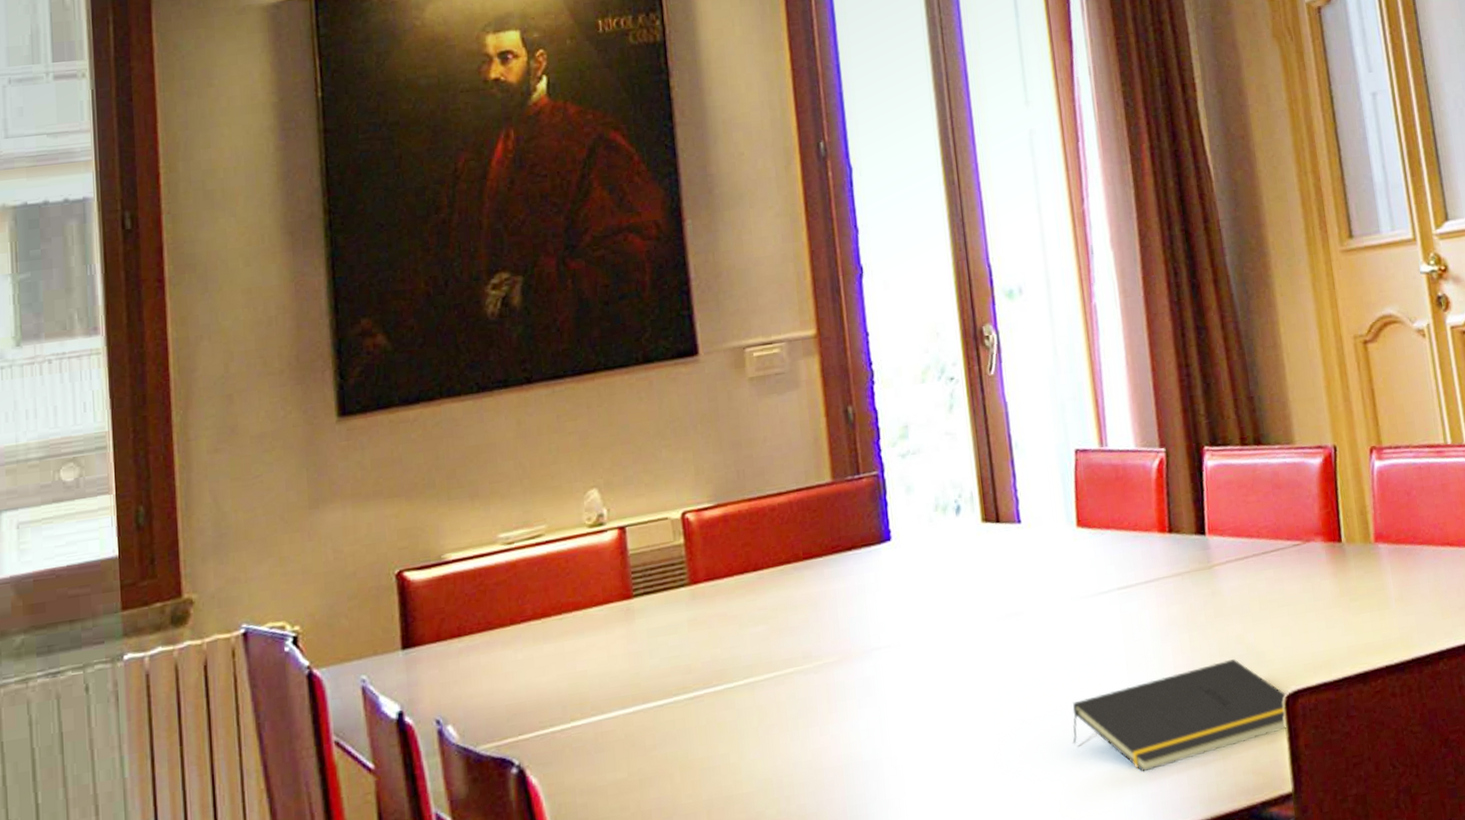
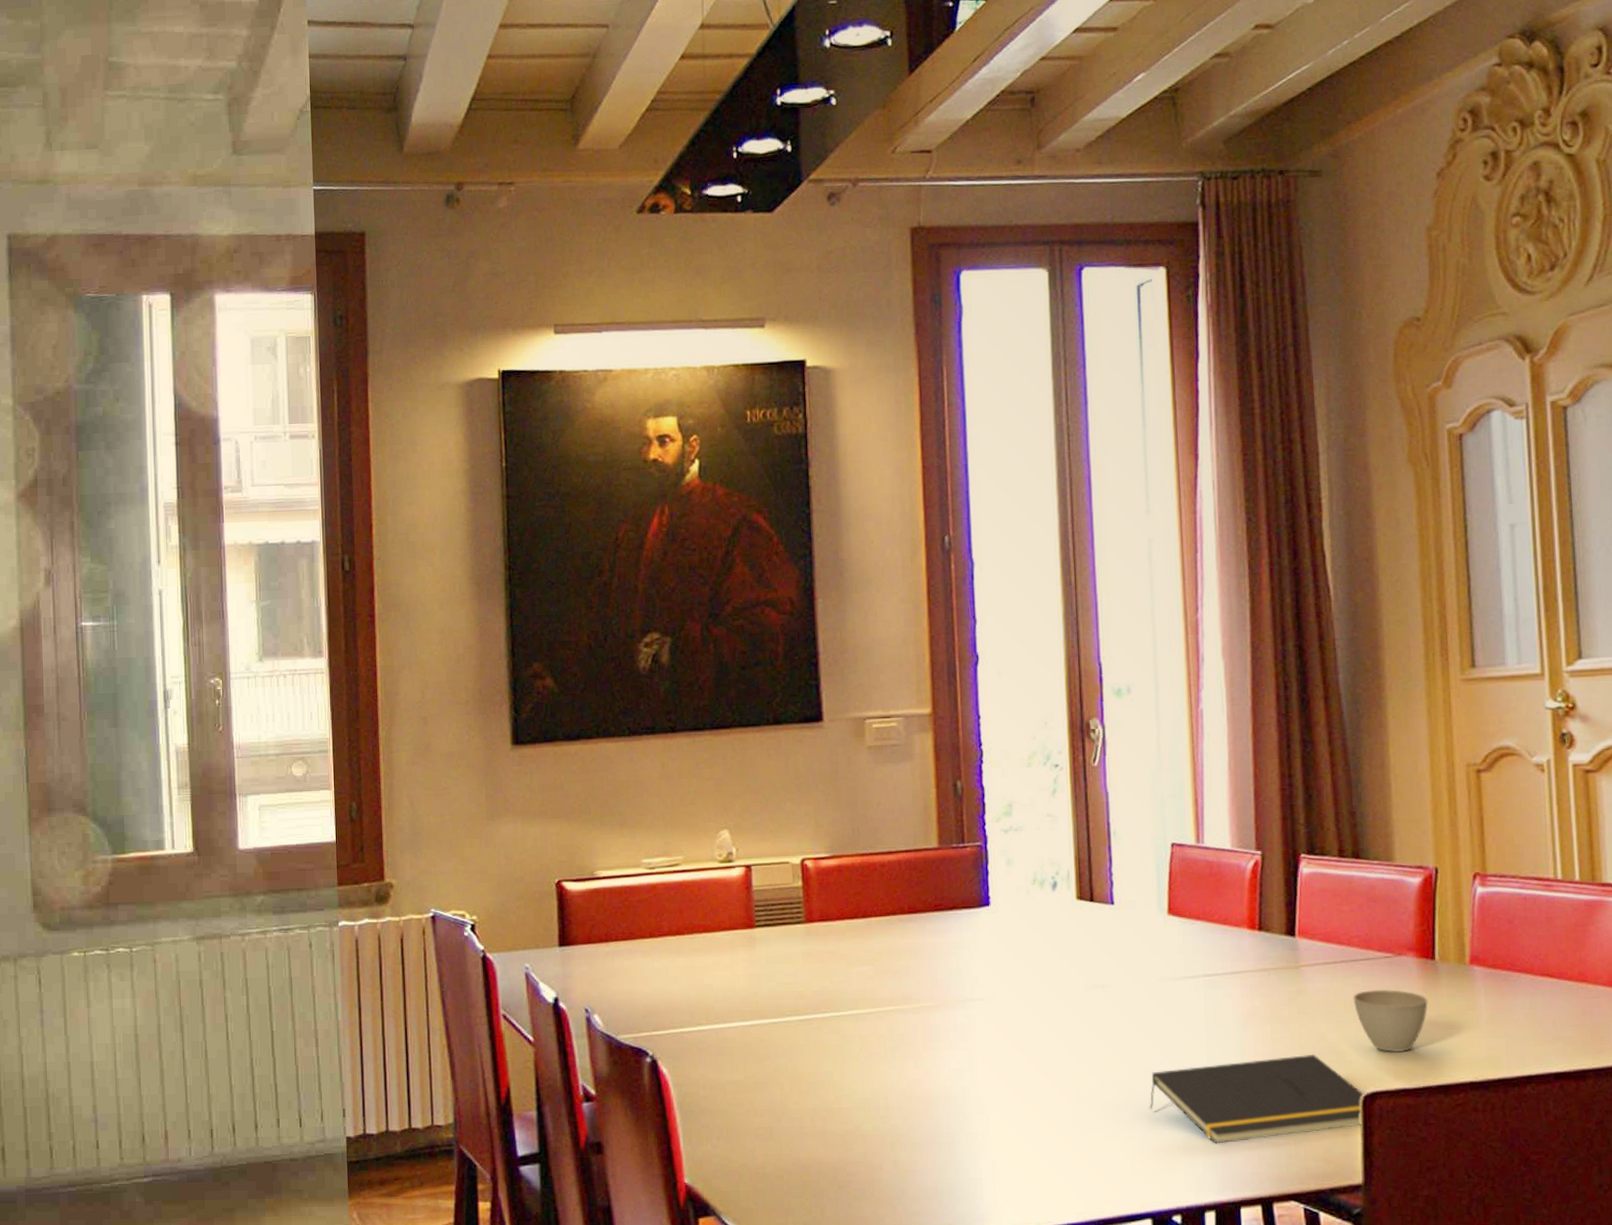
cup: none [1266,578,1339,646] -> present [1353,990,1428,1053]

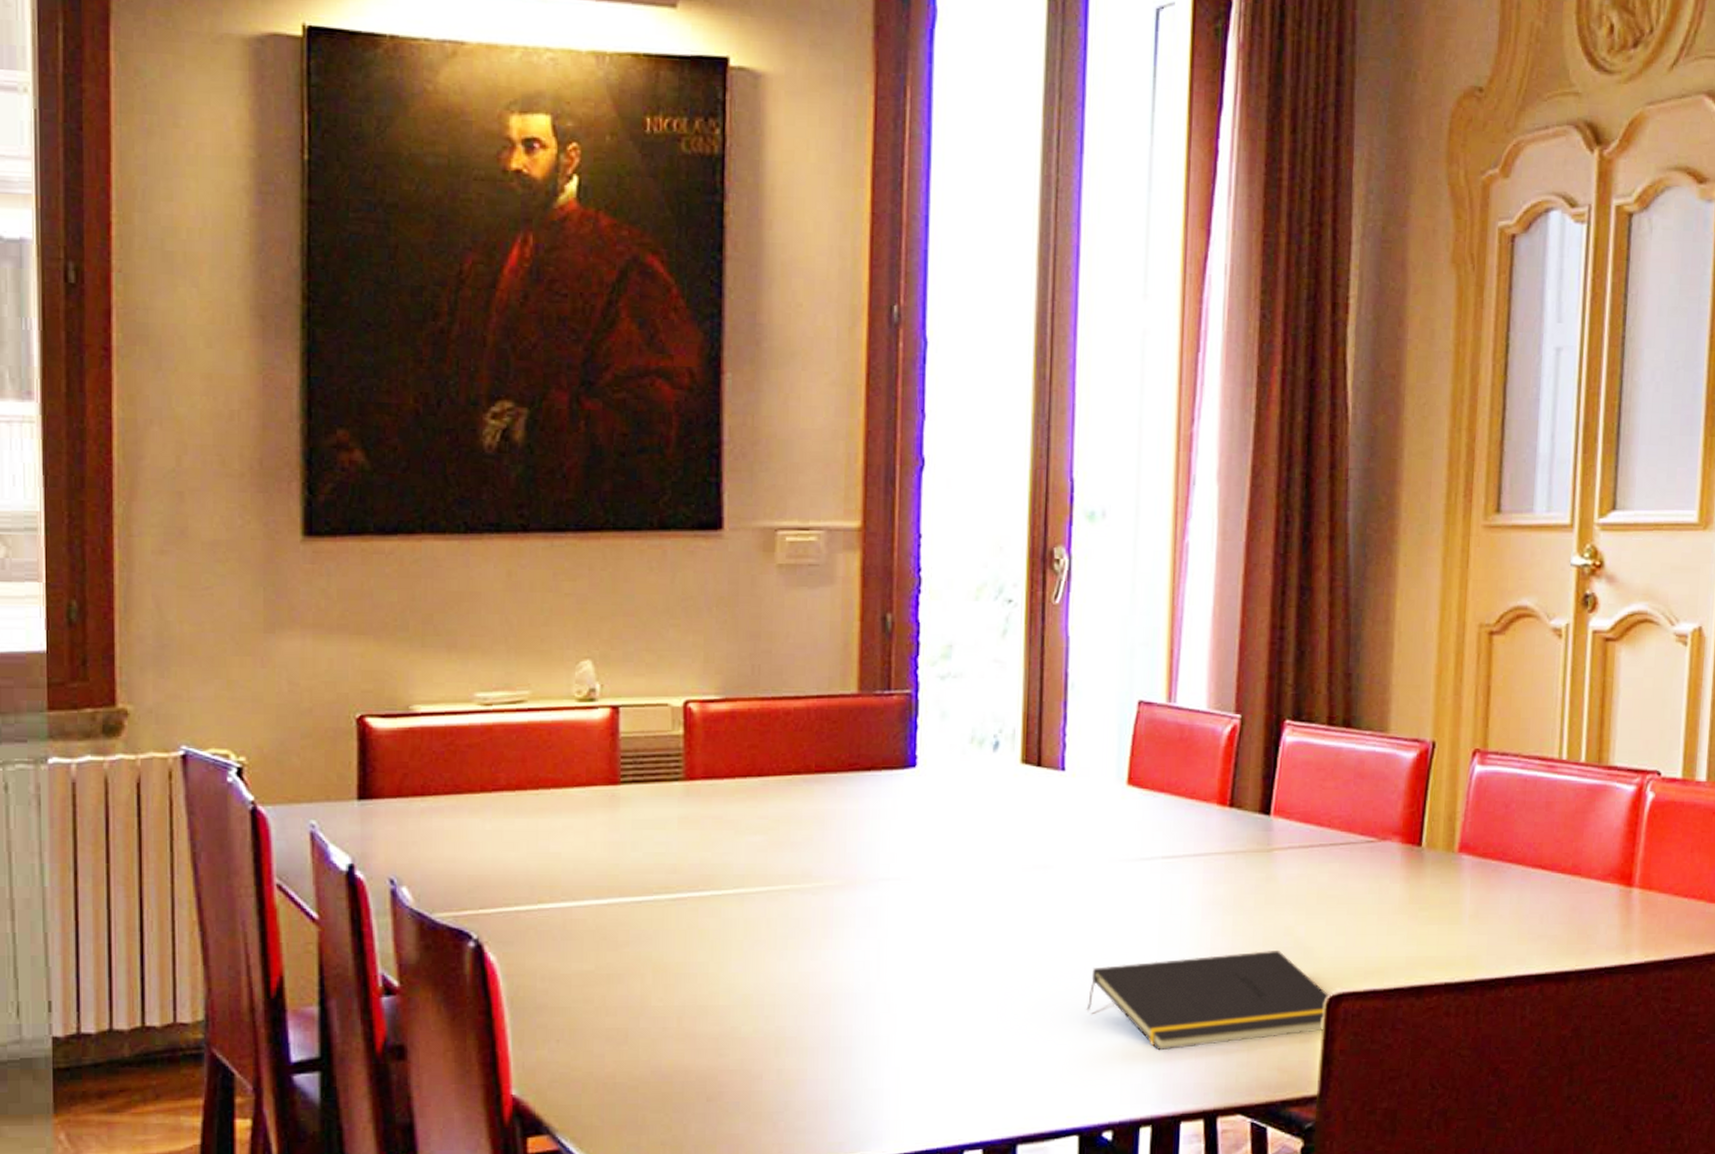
cup: present [1353,990,1428,1053] -> none [1327,879,1409,950]

